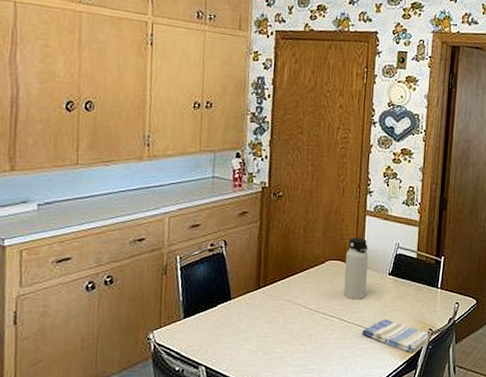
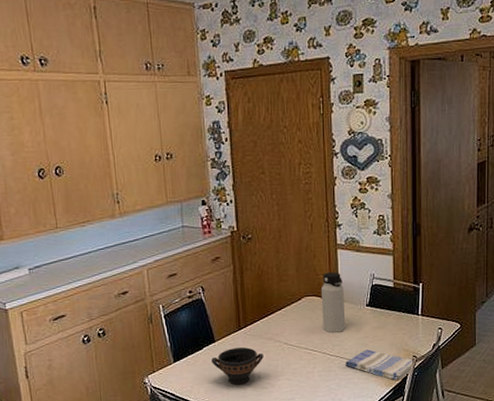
bowl: none [224,307,280,347] -> present [211,347,264,385]

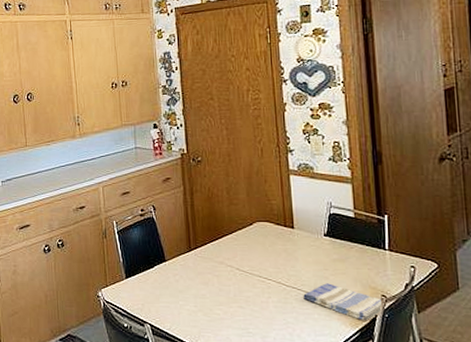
bowl: present [211,347,264,385] -> none [162,268,215,308]
water bottle: present [320,272,346,334] -> none [273,198,302,263]

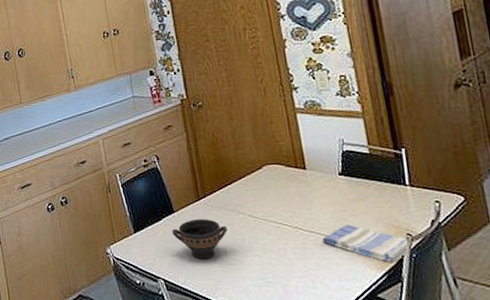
bowl: none [162,268,215,308] -> present [172,218,227,260]

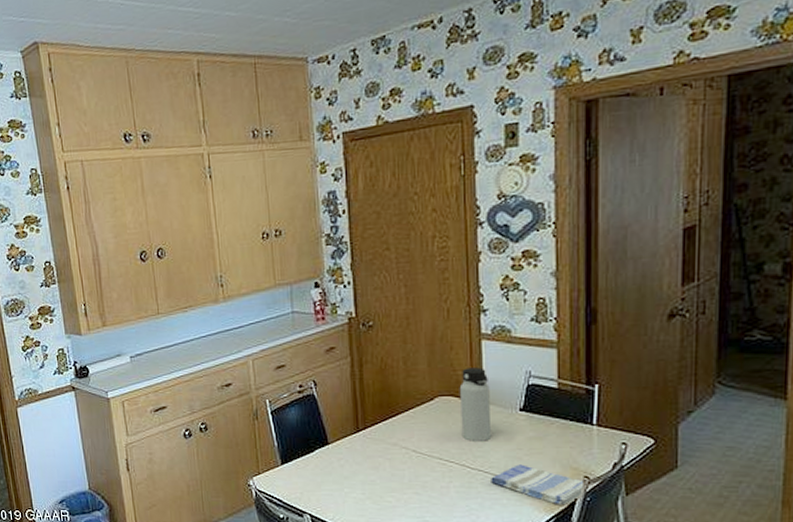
bowl: present [172,218,227,260] -> none [324,451,386,496]
water bottle: none [283,138,318,206] -> present [459,367,492,443]

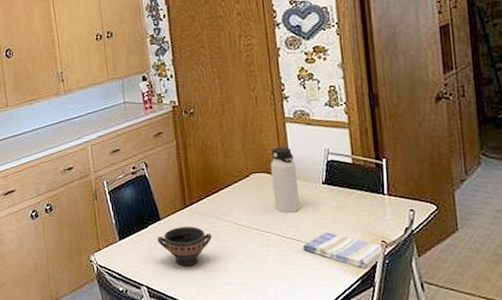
bowl: none [324,451,386,496] -> present [157,226,212,267]

